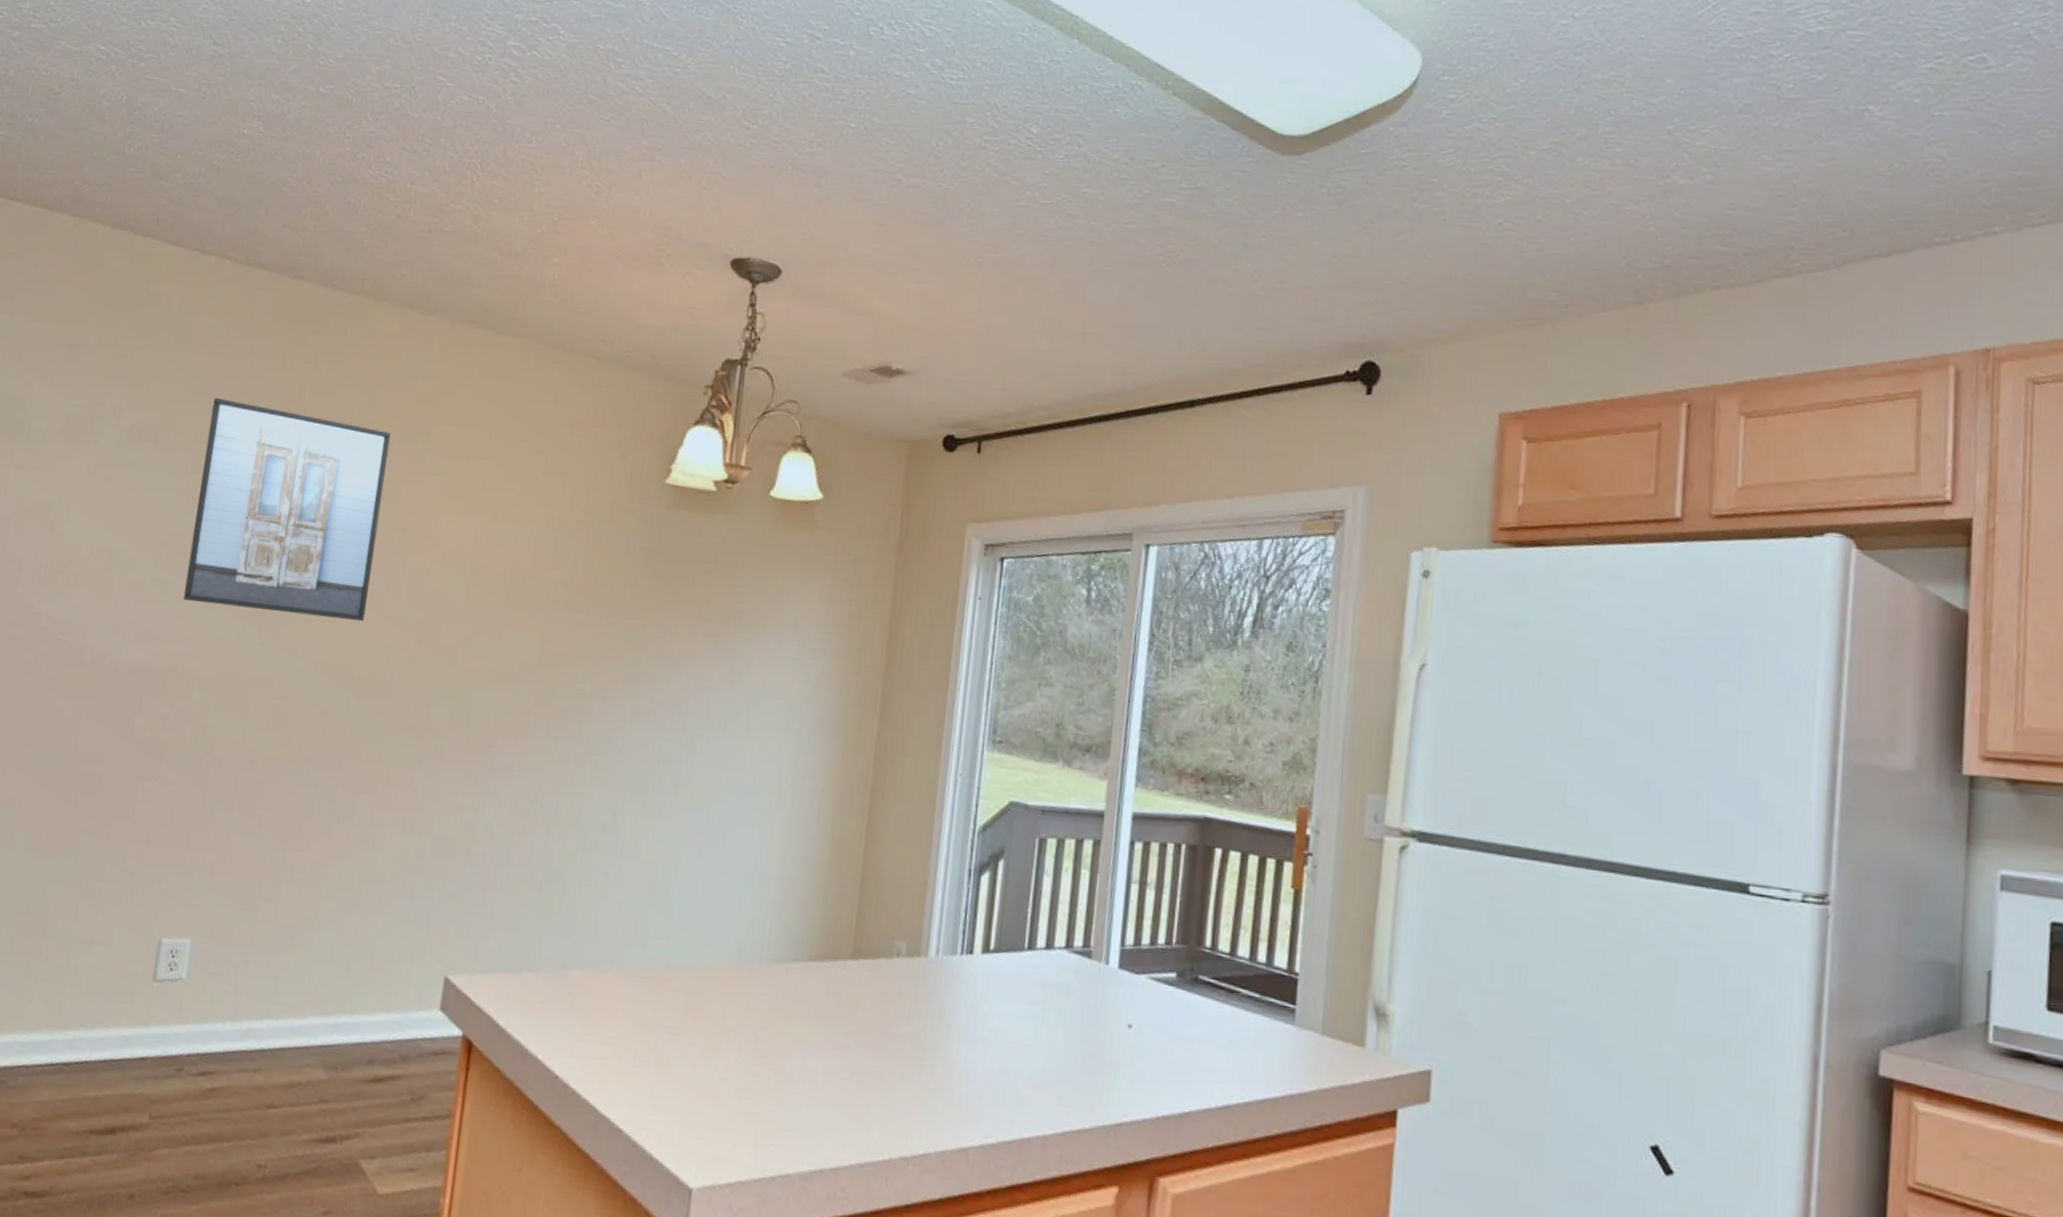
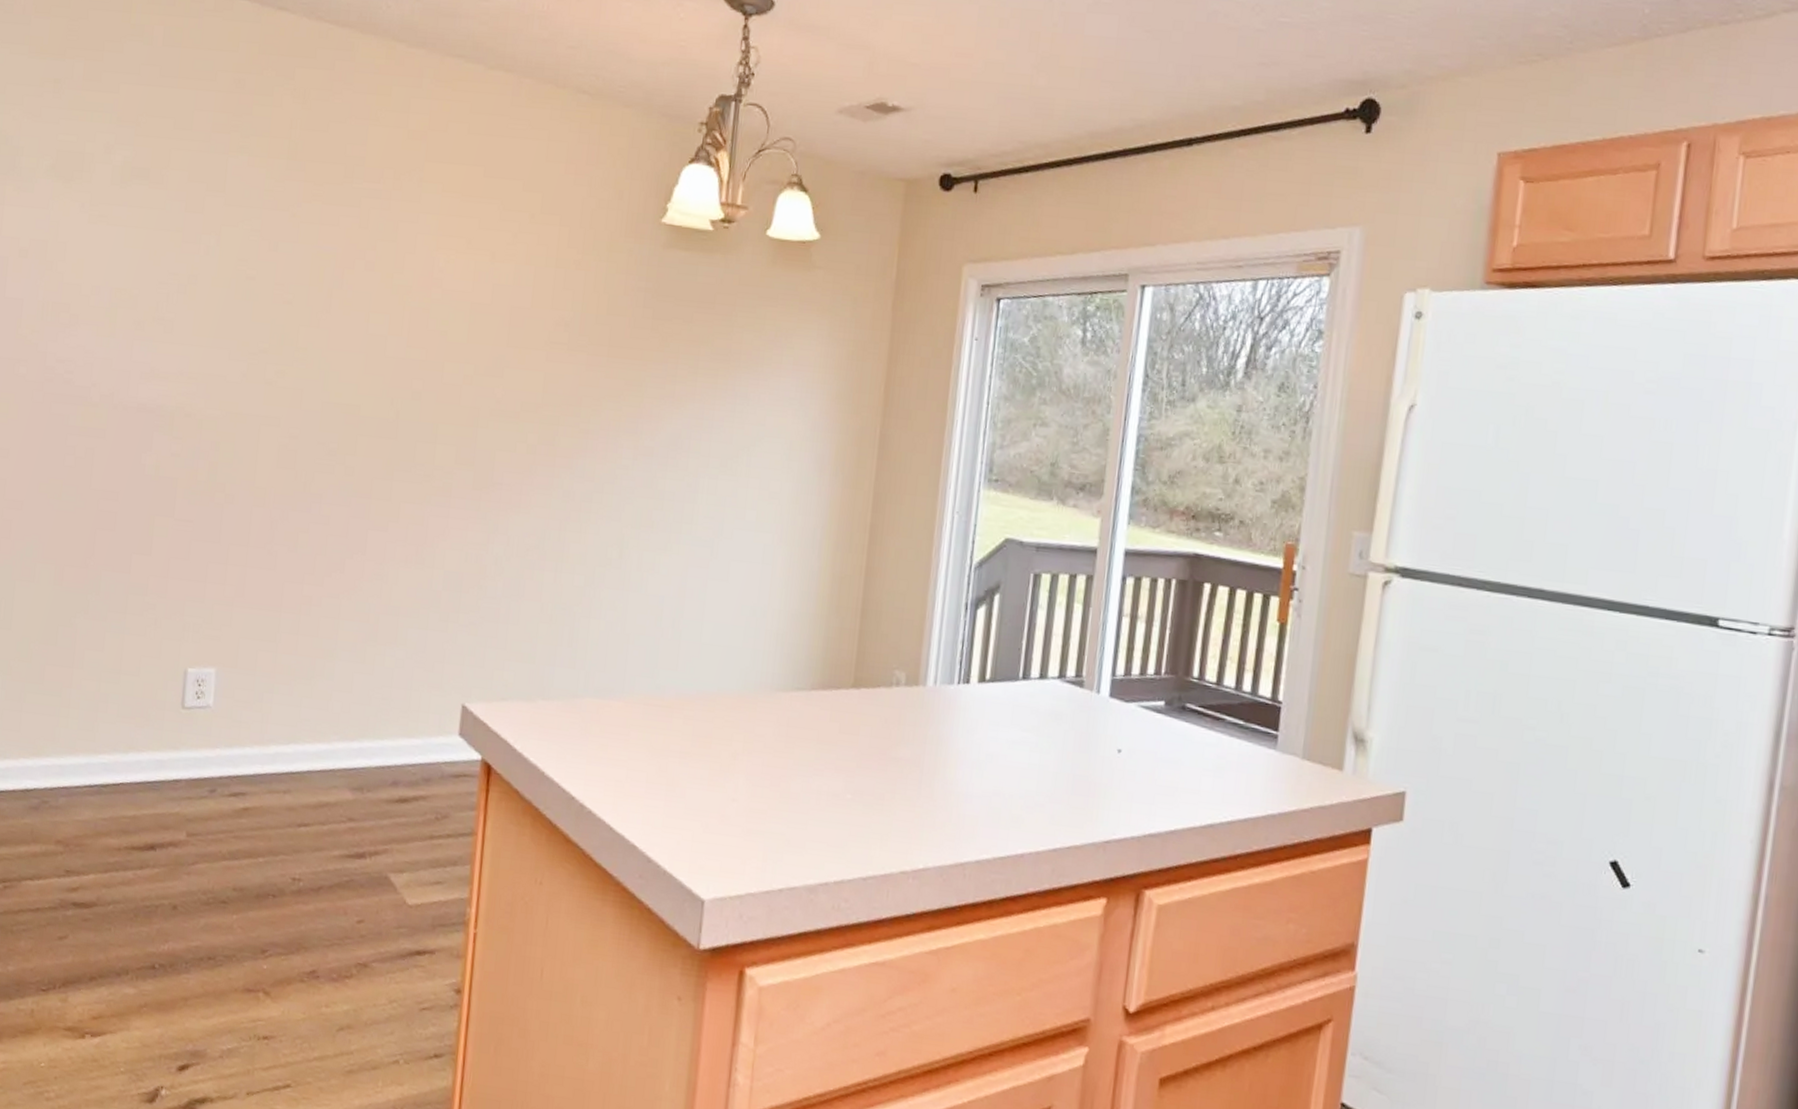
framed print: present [183,397,391,622] -> none [186,133,384,362]

